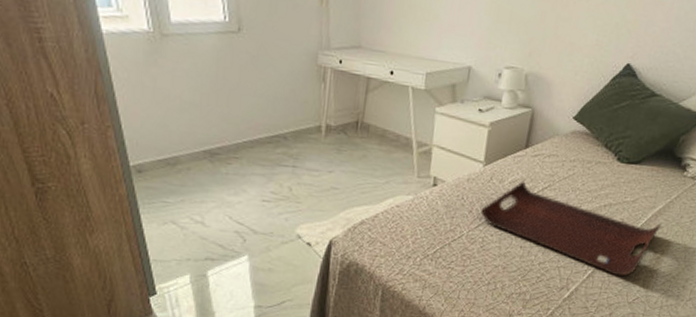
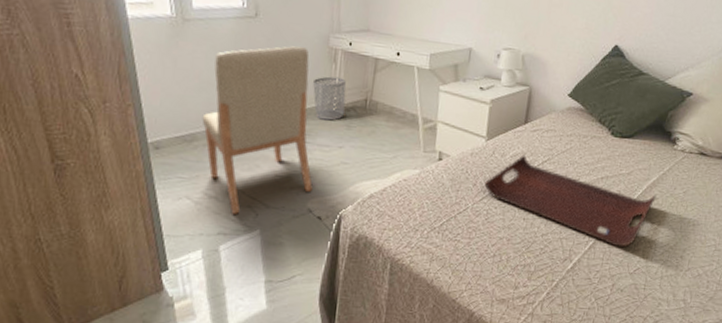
chair: none [185,64,302,240] -> present [202,46,313,214]
waste bin: none [301,97,336,144] -> present [313,76,347,121]

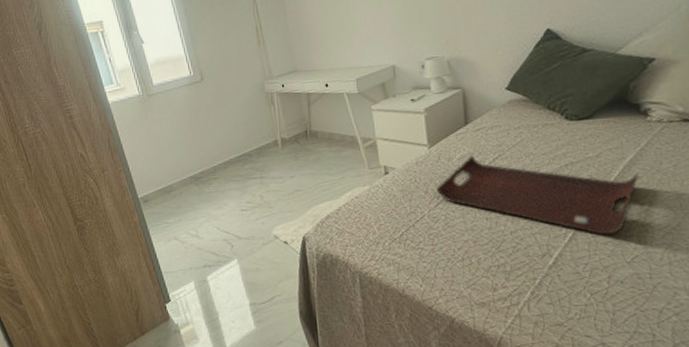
chair: present [202,46,313,214] -> none [175,97,275,248]
waste bin: present [313,76,347,121] -> none [258,116,289,156]

